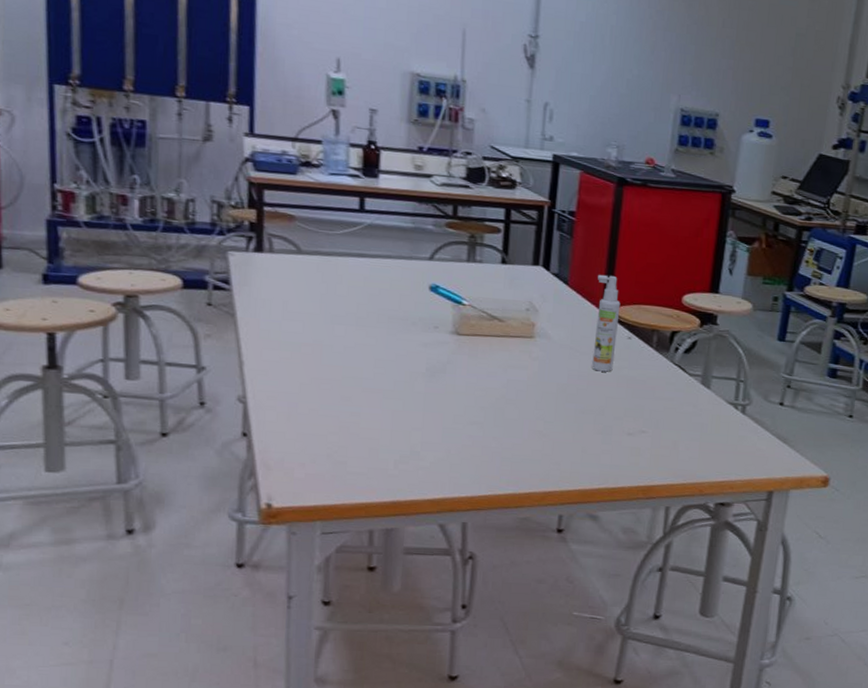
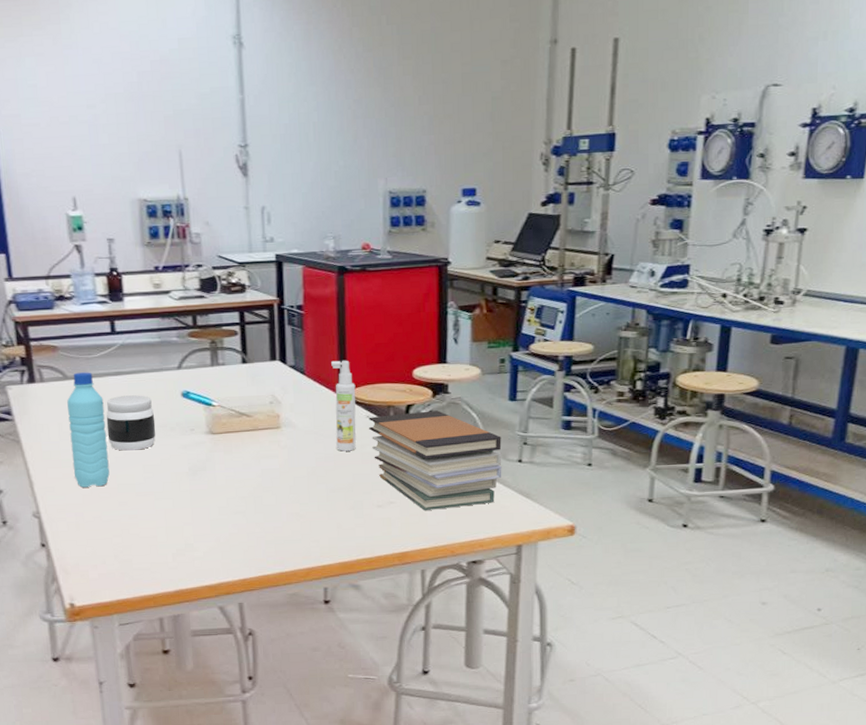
water bottle: none [293,247,340,377] -> present [67,372,110,488]
jar: none [338,280,396,342] -> present [106,395,156,451]
book stack: none [629,338,765,445] -> present [369,410,502,510]

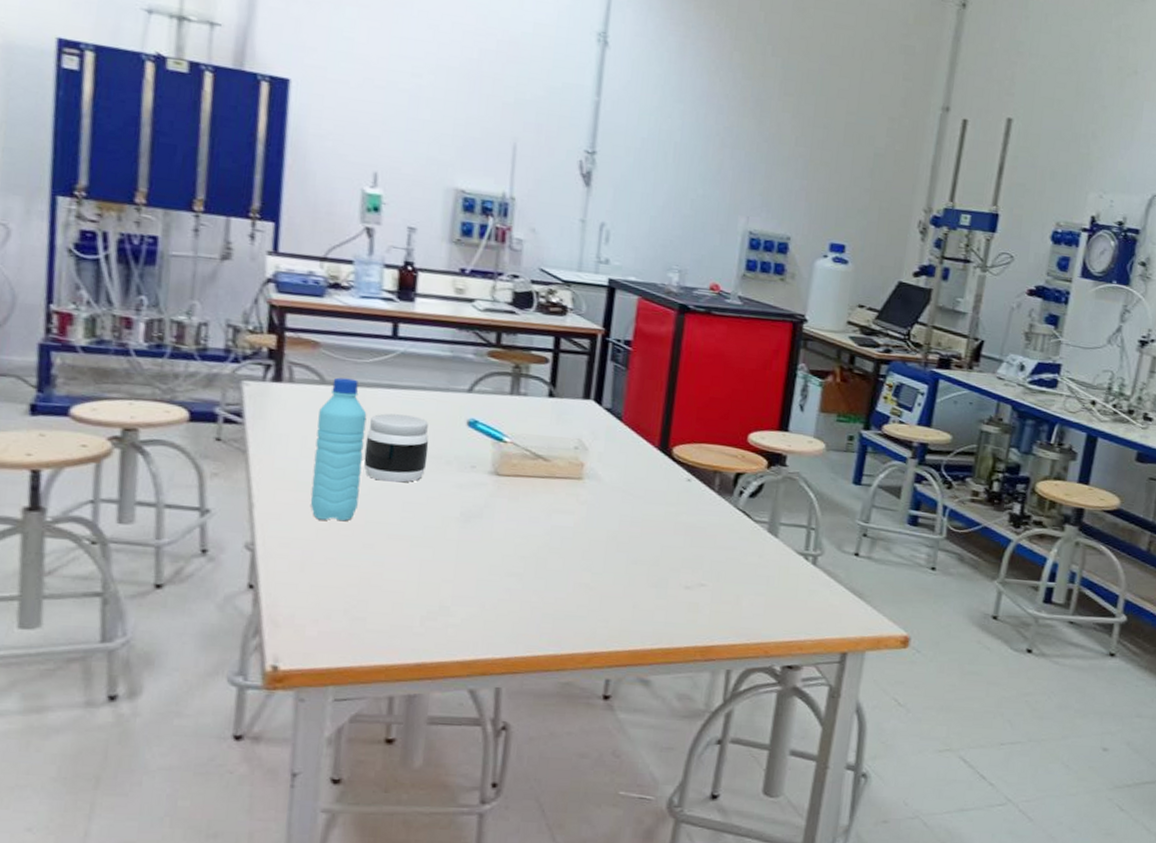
spray bottle: present [331,360,356,452] -> none [646,409,680,518]
book stack: present [369,410,502,510] -> none [688,481,839,600]

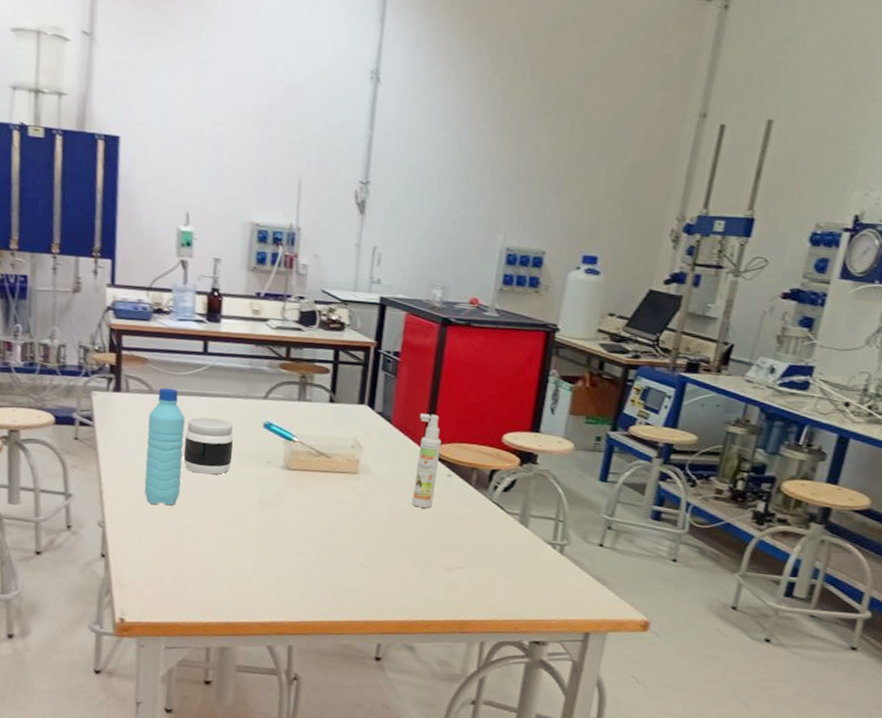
spray bottle: none [646,409,680,518] -> present [412,413,442,508]

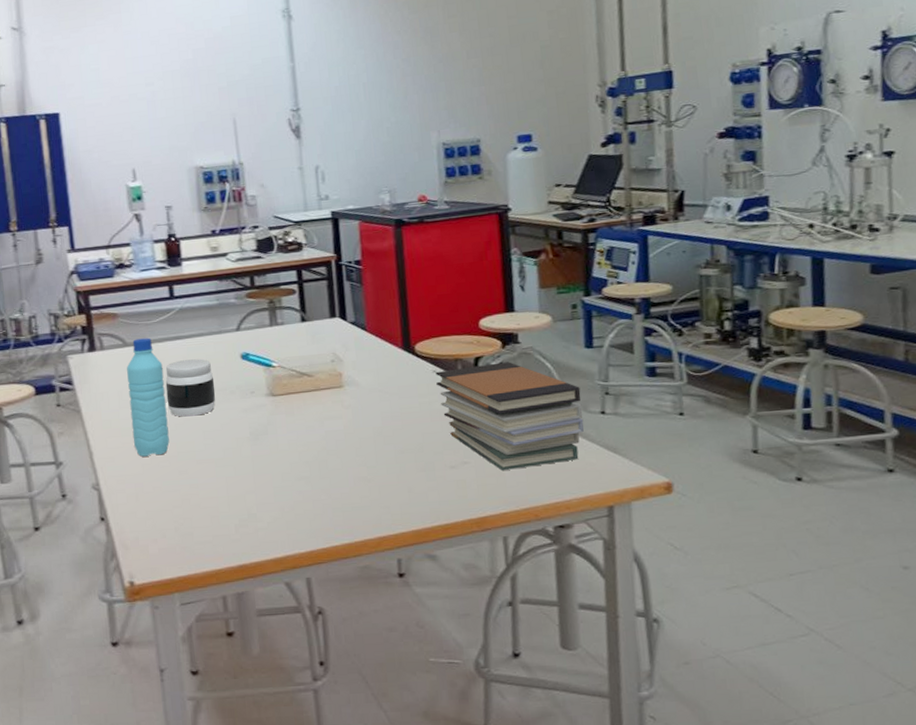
spray bottle: present [412,413,442,508] -> none [393,313,424,409]
book stack: none [448,476,585,585] -> present [435,362,584,470]

